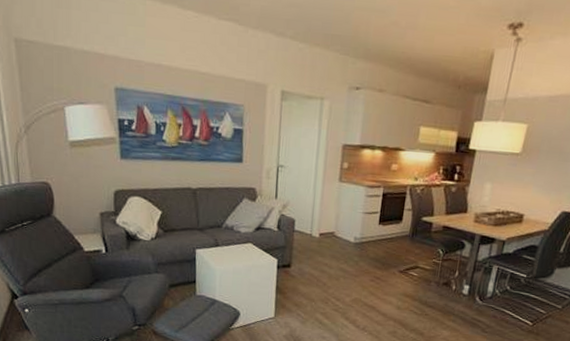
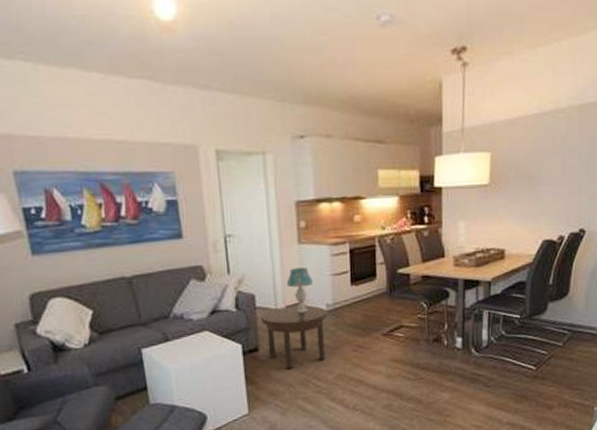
side table: none [296,233,354,287] -> present [260,305,327,369]
table lamp: none [323,202,346,242] -> present [286,267,313,314]

